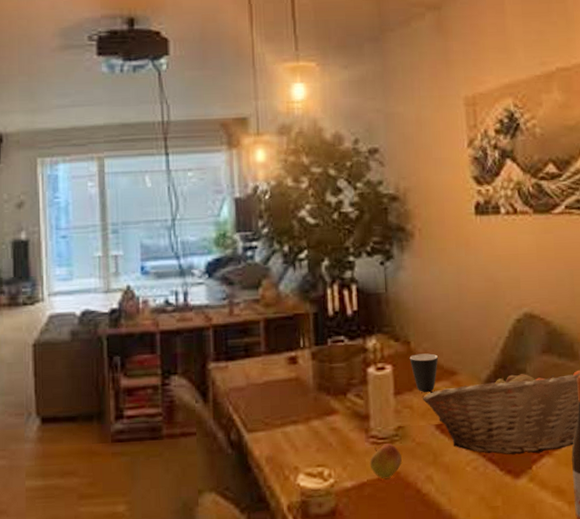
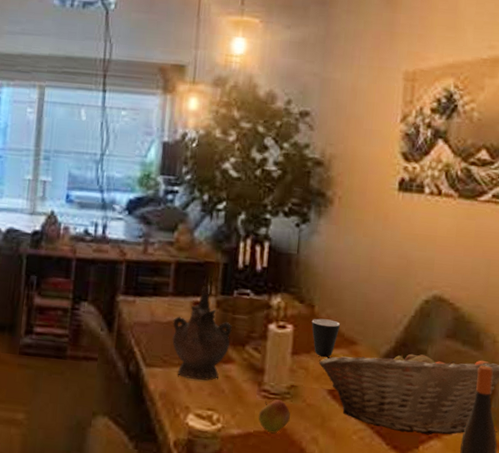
ceremonial vessel: none [269,339,331,438] -> present [172,286,232,381]

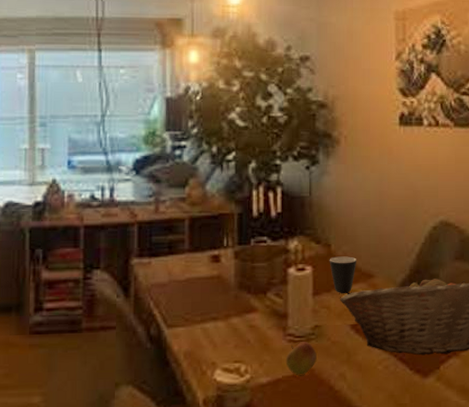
ceremonial vessel: present [172,286,232,381] -> none [192,238,252,334]

